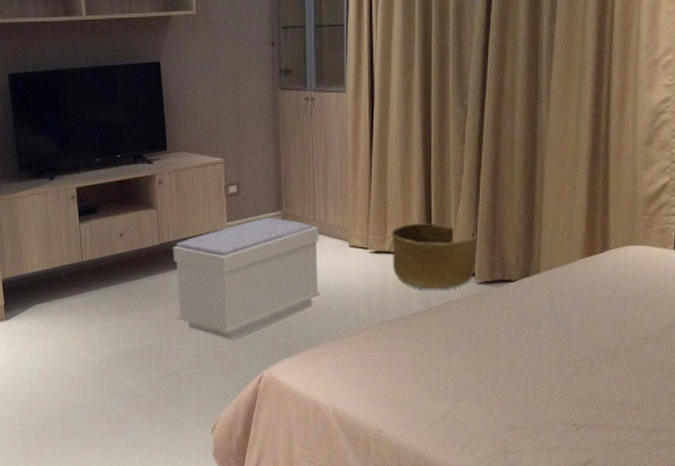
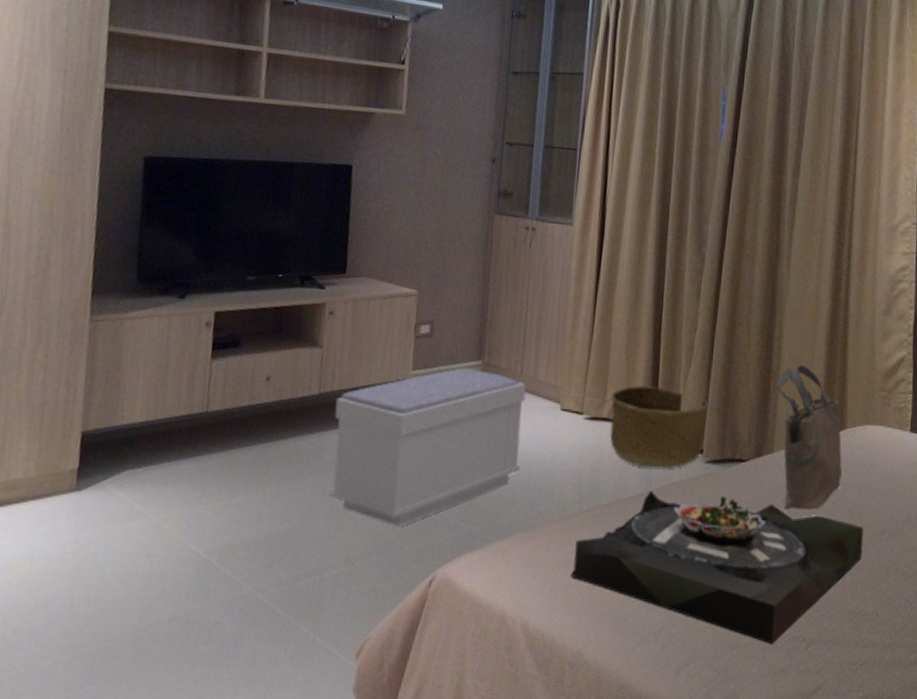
serving tray: none [368,308,628,428] -> present [570,491,864,645]
tote bag: none [540,196,606,320] -> present [776,364,842,510]

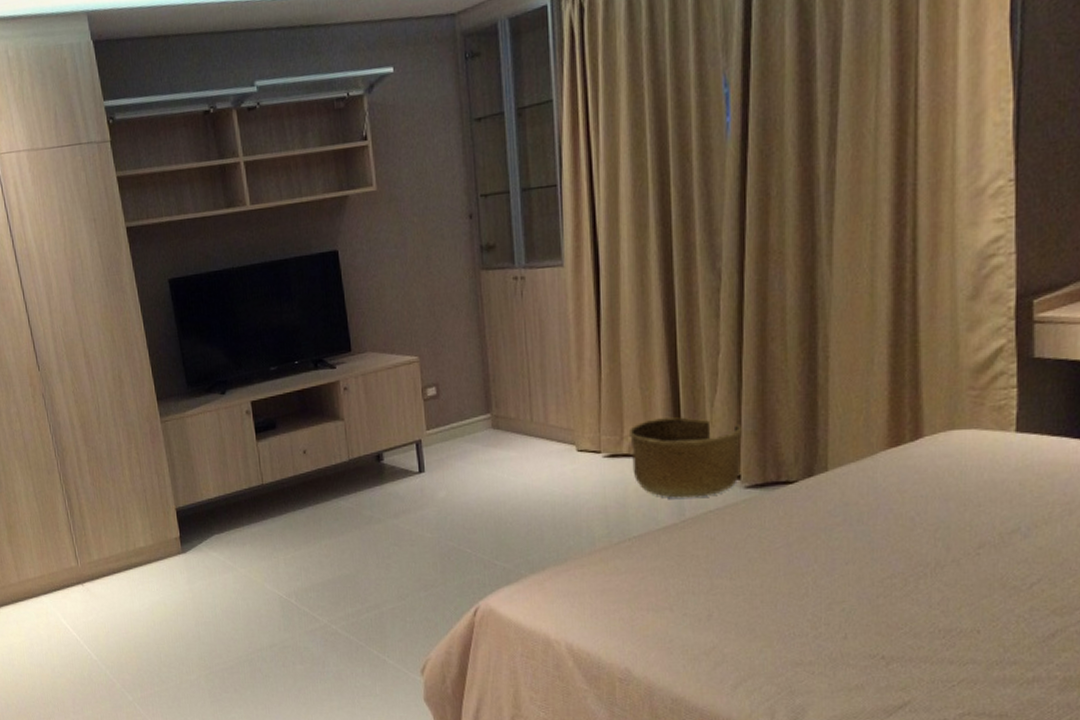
bench: present [329,367,527,527] -> none [364,422,544,567]
serving tray: present [570,491,864,645] -> none [608,519,954,663]
tote bag: present [776,364,842,510] -> none [825,373,920,528]

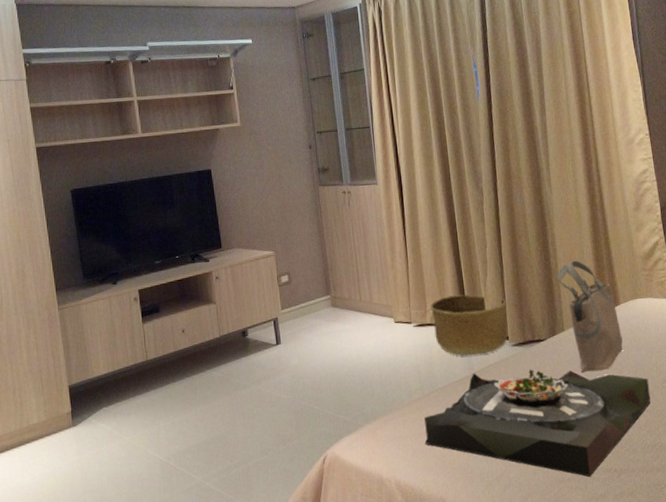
serving tray: none [608,519,954,663] -> present [424,369,651,477]
tote bag: none [825,373,920,528] -> present [557,260,623,372]

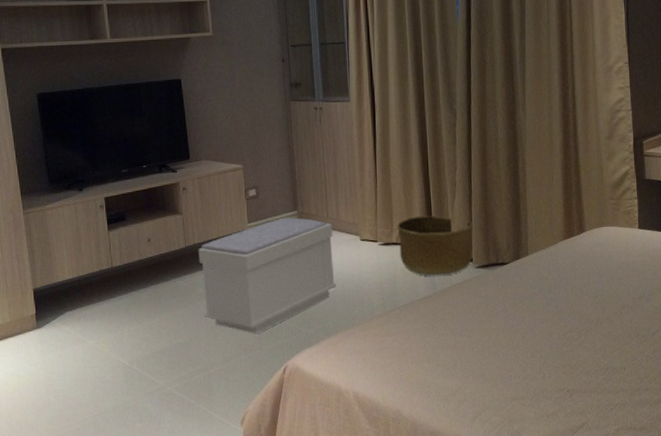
bench: none [232,302,373,424] -> present [198,217,336,334]
serving tray: present [424,369,651,477] -> none [384,291,608,396]
tote bag: present [557,260,623,372] -> none [525,186,585,296]

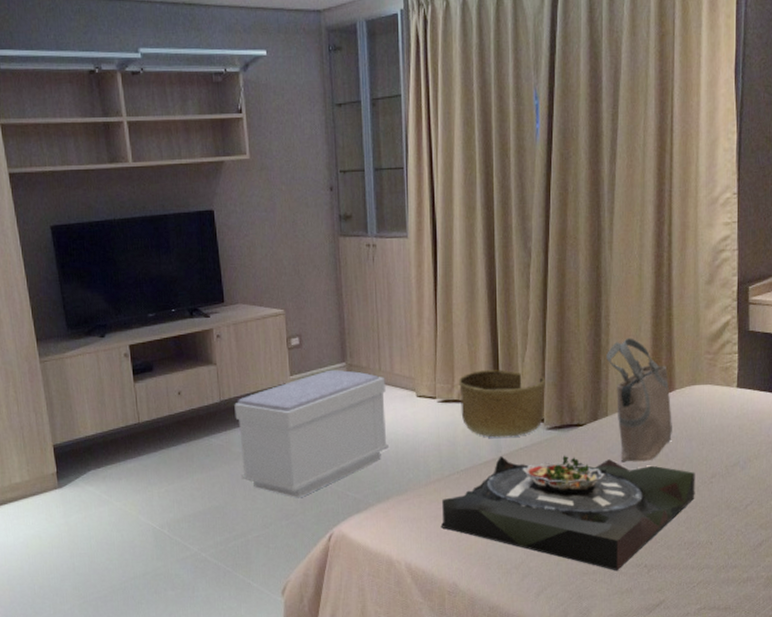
serving tray: none [384,291,608,396] -> present [440,455,695,571]
tote bag: none [525,186,585,296] -> present [606,338,672,462]

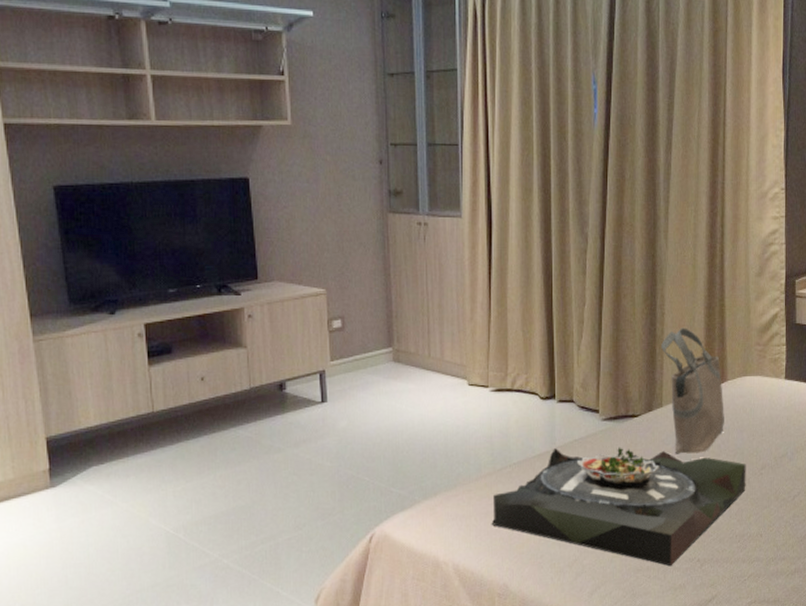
bench: present [234,369,389,499] -> none [266,355,437,496]
basket: present [459,369,546,438] -> none [513,358,602,429]

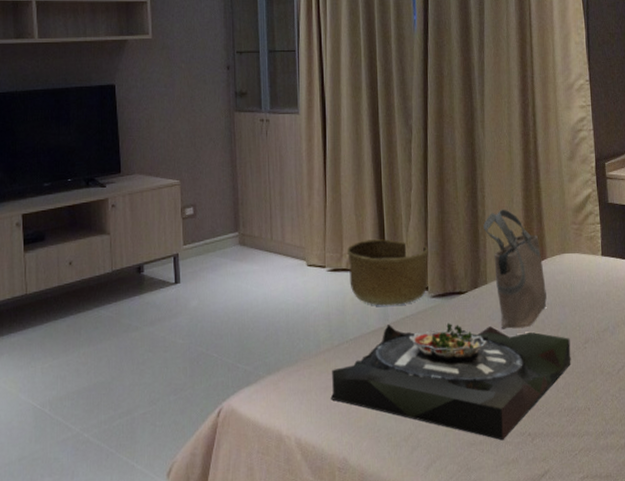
basket: none [513,358,602,429] -> present [347,239,429,306]

